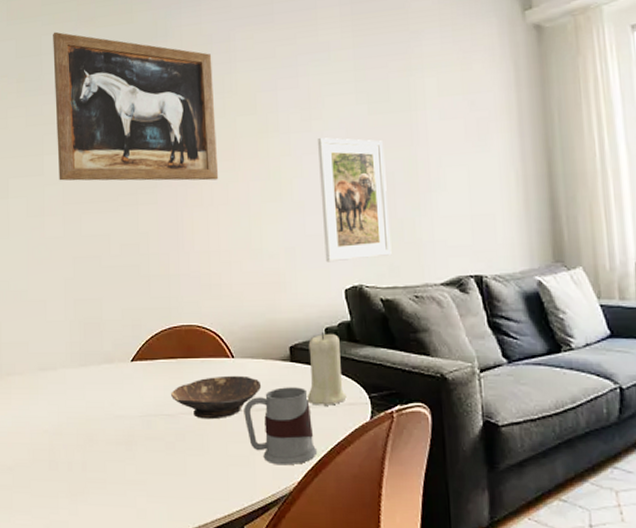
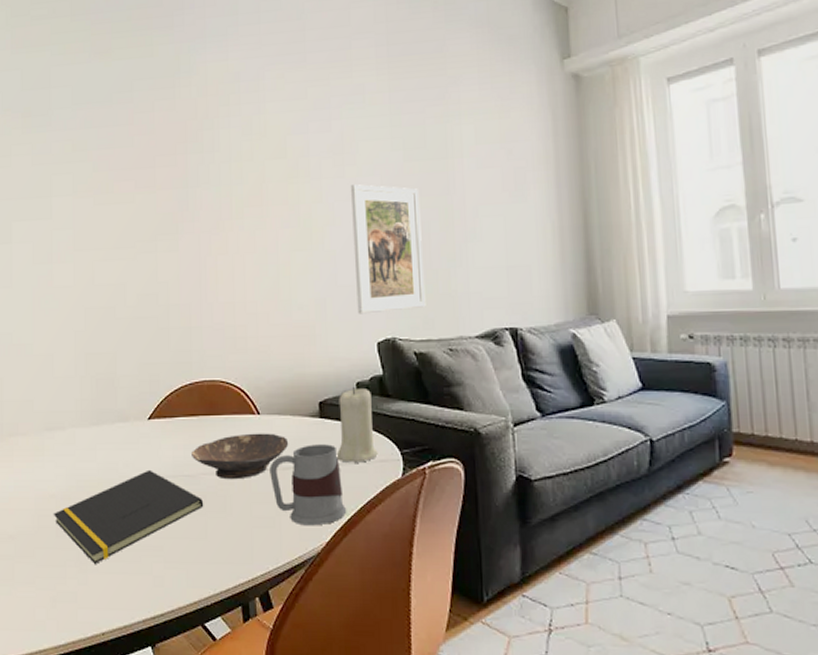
notepad: none [46,408,183,496] -> present [53,469,204,564]
wall art: present [53,32,219,181] -> none [63,63,246,228]

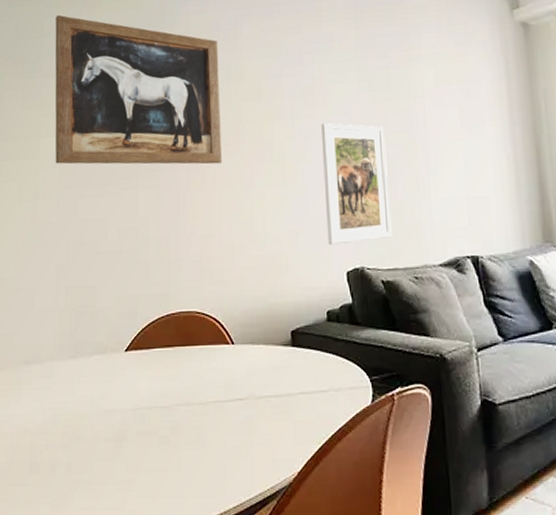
notepad: present [53,469,204,564] -> none [27,401,178,500]
wall art: none [63,63,246,228] -> present [55,15,223,165]
bowl: present [192,433,289,480] -> none [167,362,262,410]
mug: present [270,444,347,526] -> none [243,373,318,456]
candle: present [336,387,378,463] -> none [308,316,348,391]

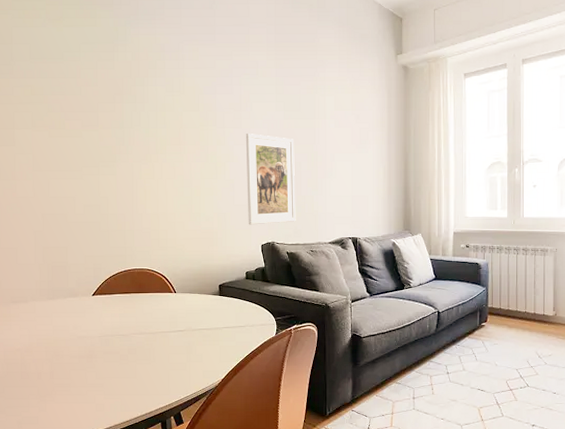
wall art: present [55,15,223,165] -> none [23,25,168,159]

